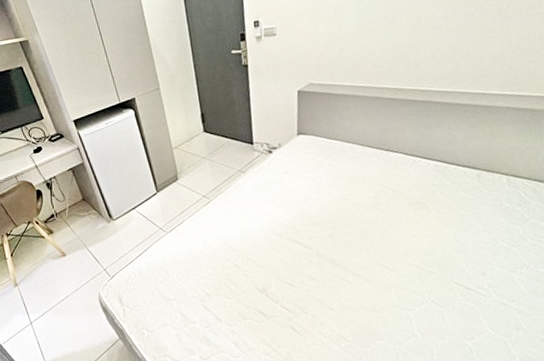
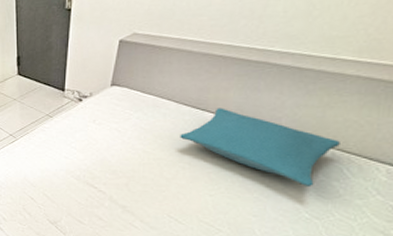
pillow: none [371,146,512,216] -> present [180,108,340,188]

